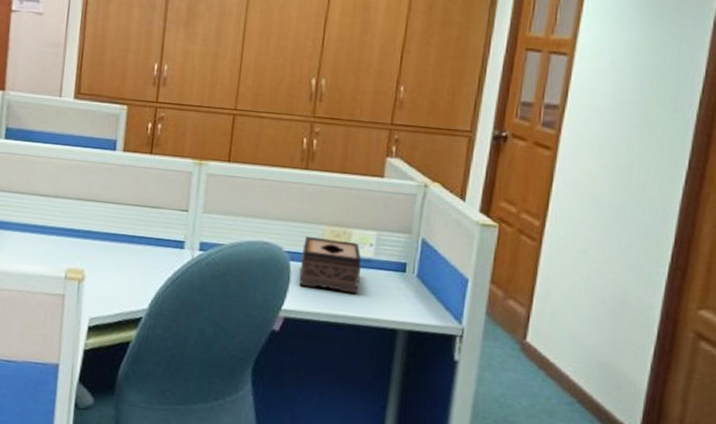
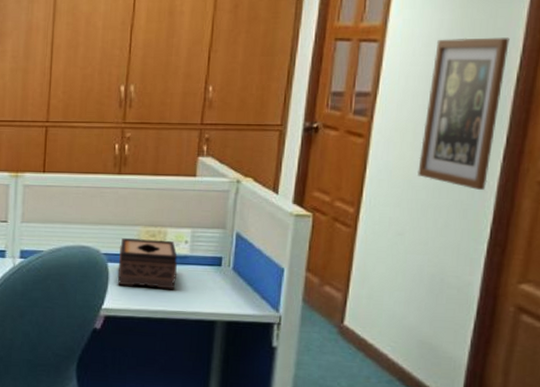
wall art: none [603,58,693,212] -> present [418,37,510,190]

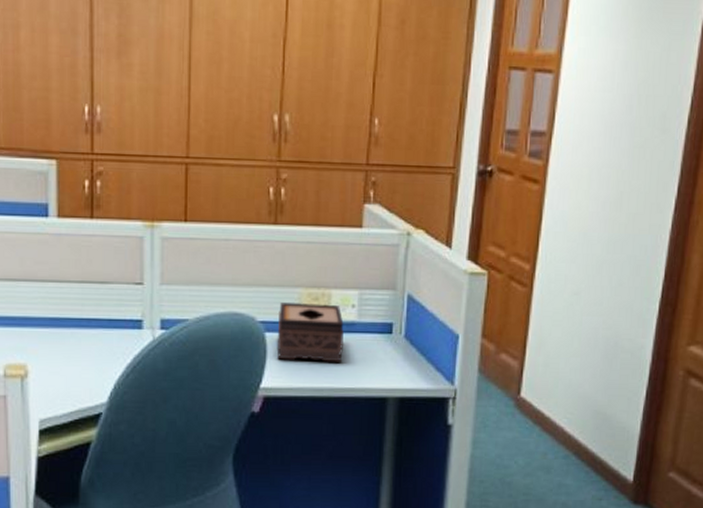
wall art: present [418,37,510,190] -> none [593,72,682,244]

